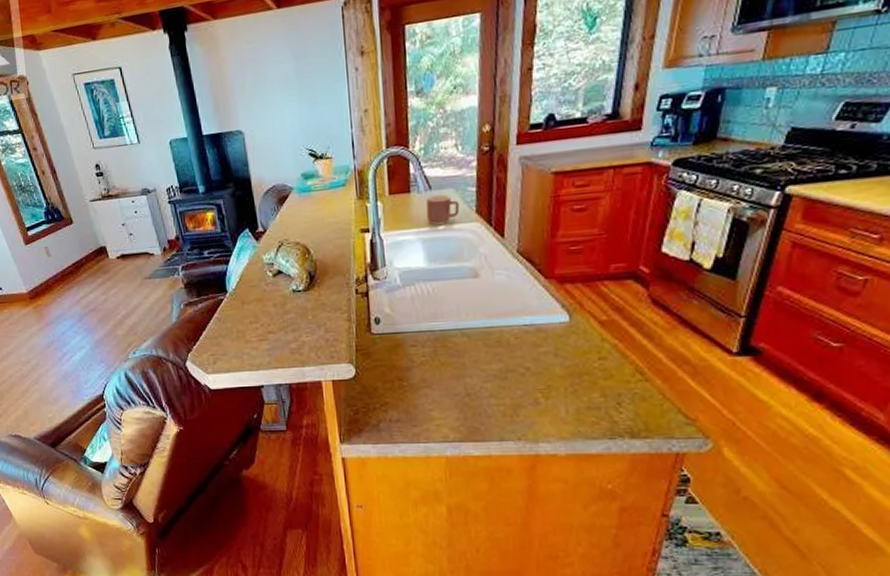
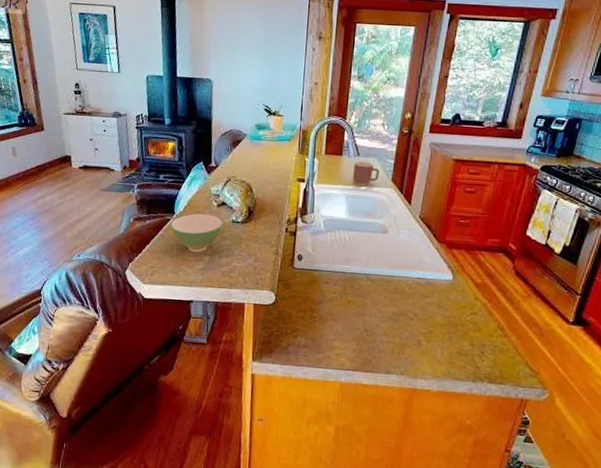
bowl: none [224,286,283,333] -> present [170,213,224,253]

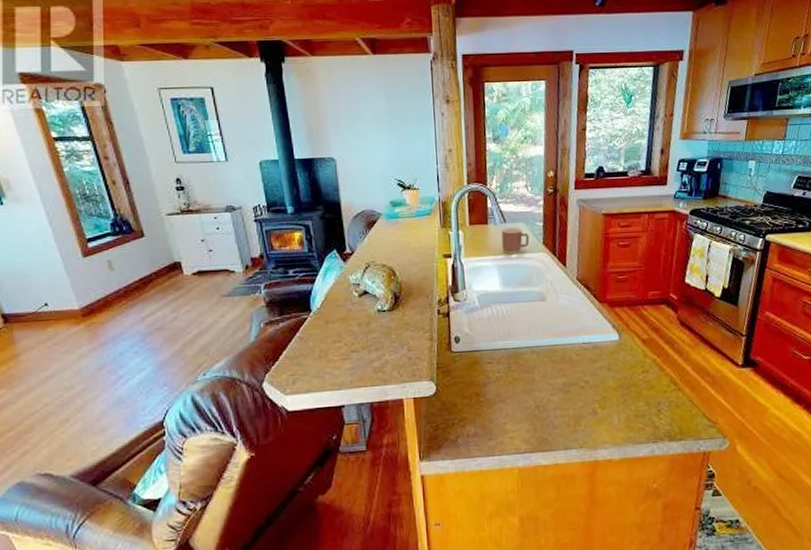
bowl: present [170,213,224,253] -> none [307,306,368,352]

